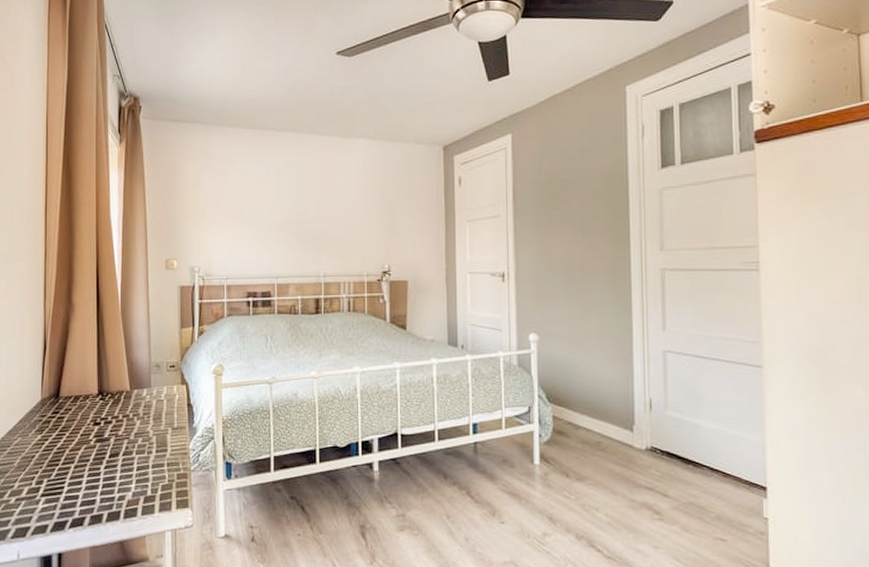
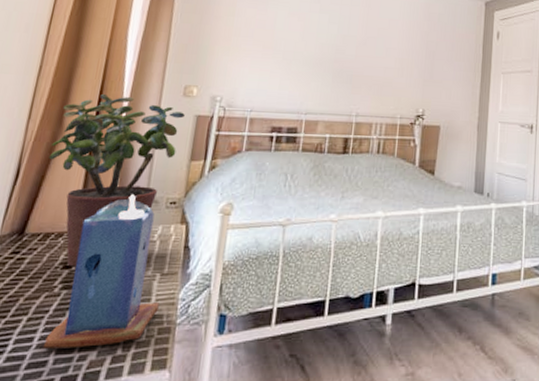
potted plant: none [66,272,170,424] -> present [49,93,185,267]
candle: none [90,360,175,490] -> present [42,194,159,348]

